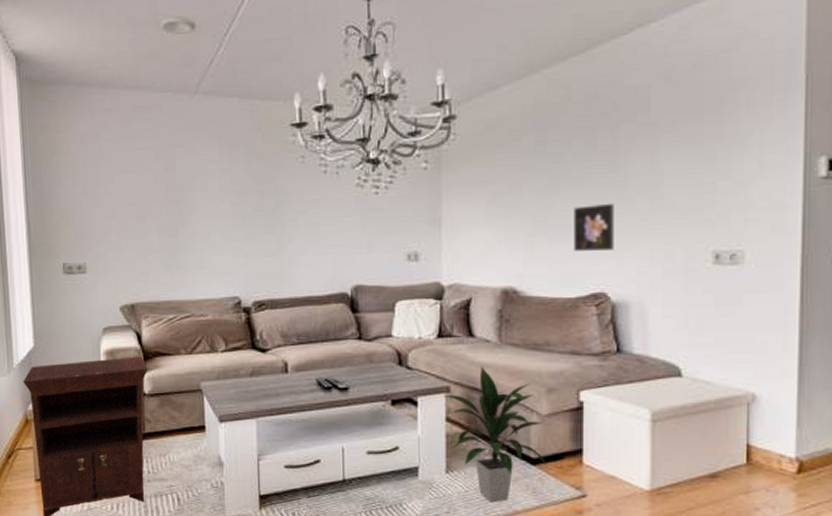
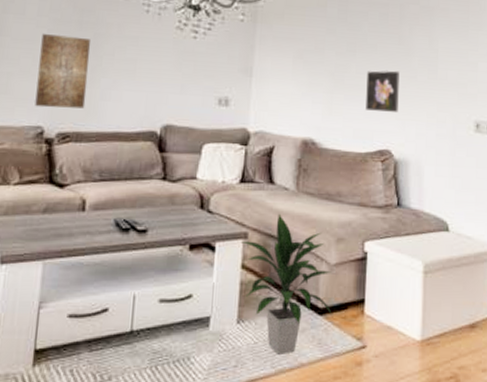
wall art: none [227,207,276,279] -> present [35,34,91,109]

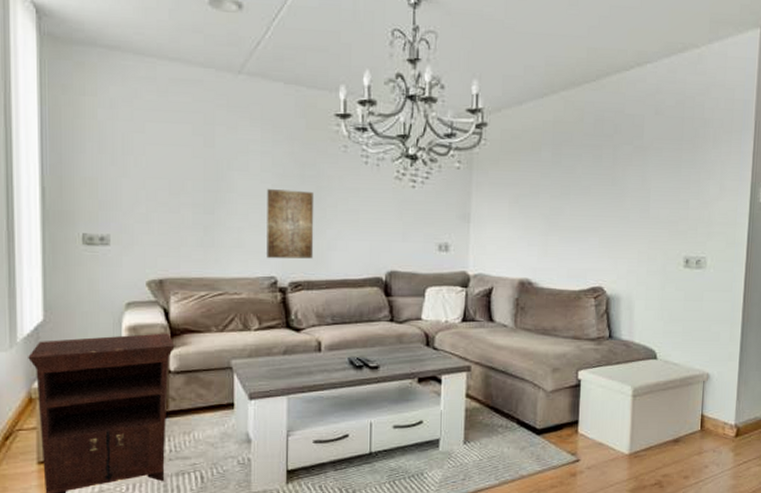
indoor plant: present [240,213,332,354] -> none [464,348,549,469]
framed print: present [366,70,400,112] -> none [579,211,612,251]

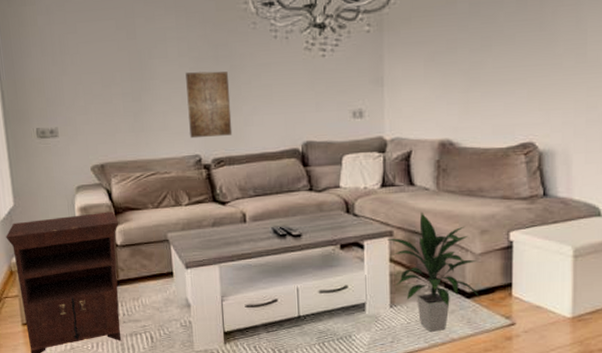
indoor plant: none [464,348,549,469] -> present [386,211,480,332]

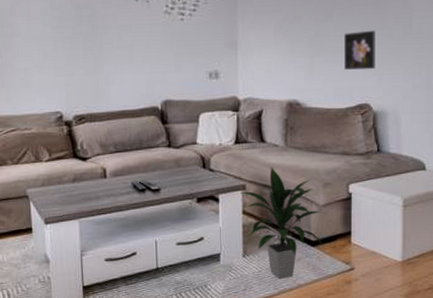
wall art: present [186,71,233,139] -> none [48,30,94,96]
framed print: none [505,59,542,105] -> present [344,30,375,70]

